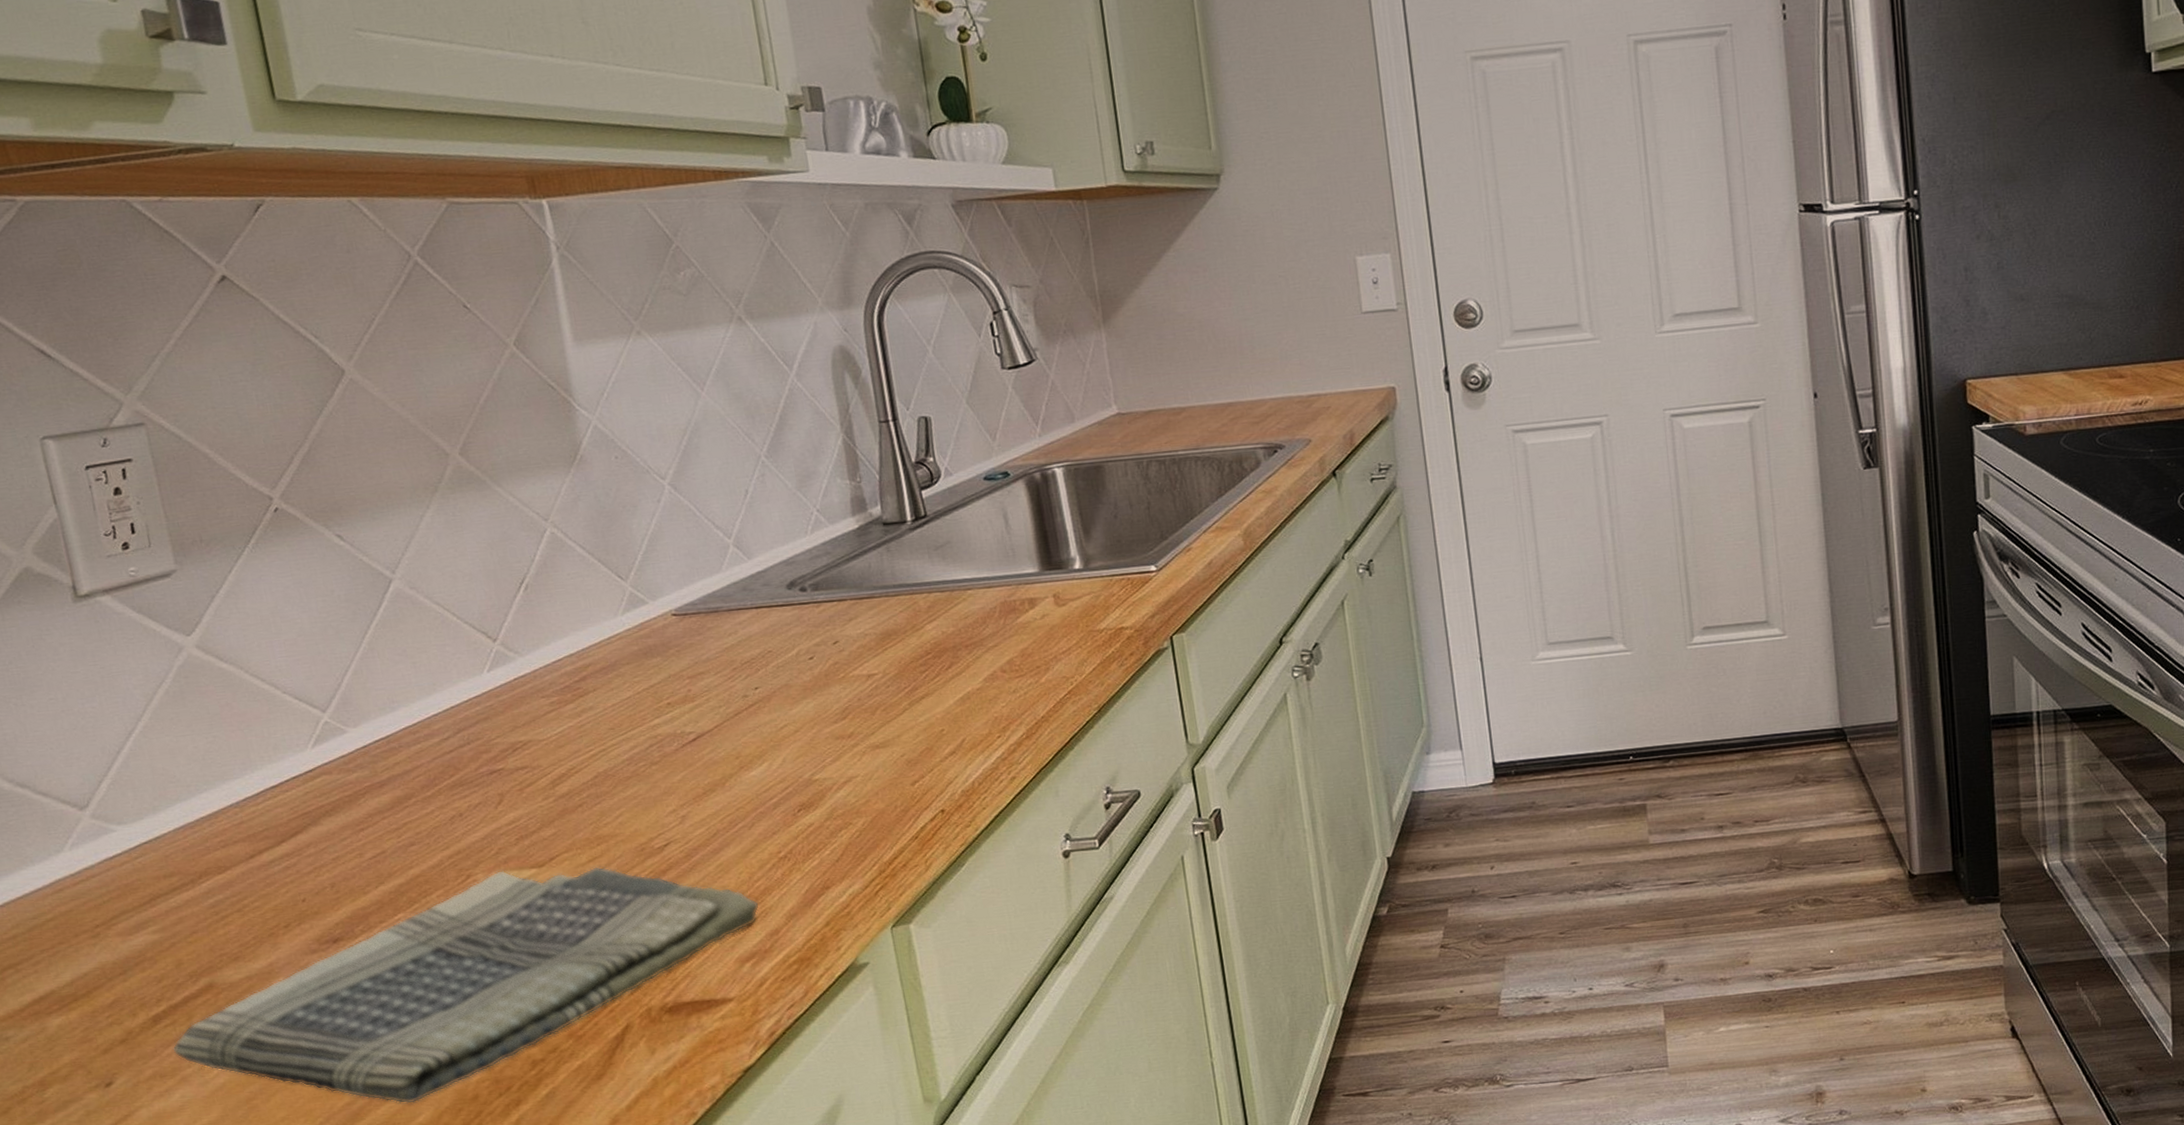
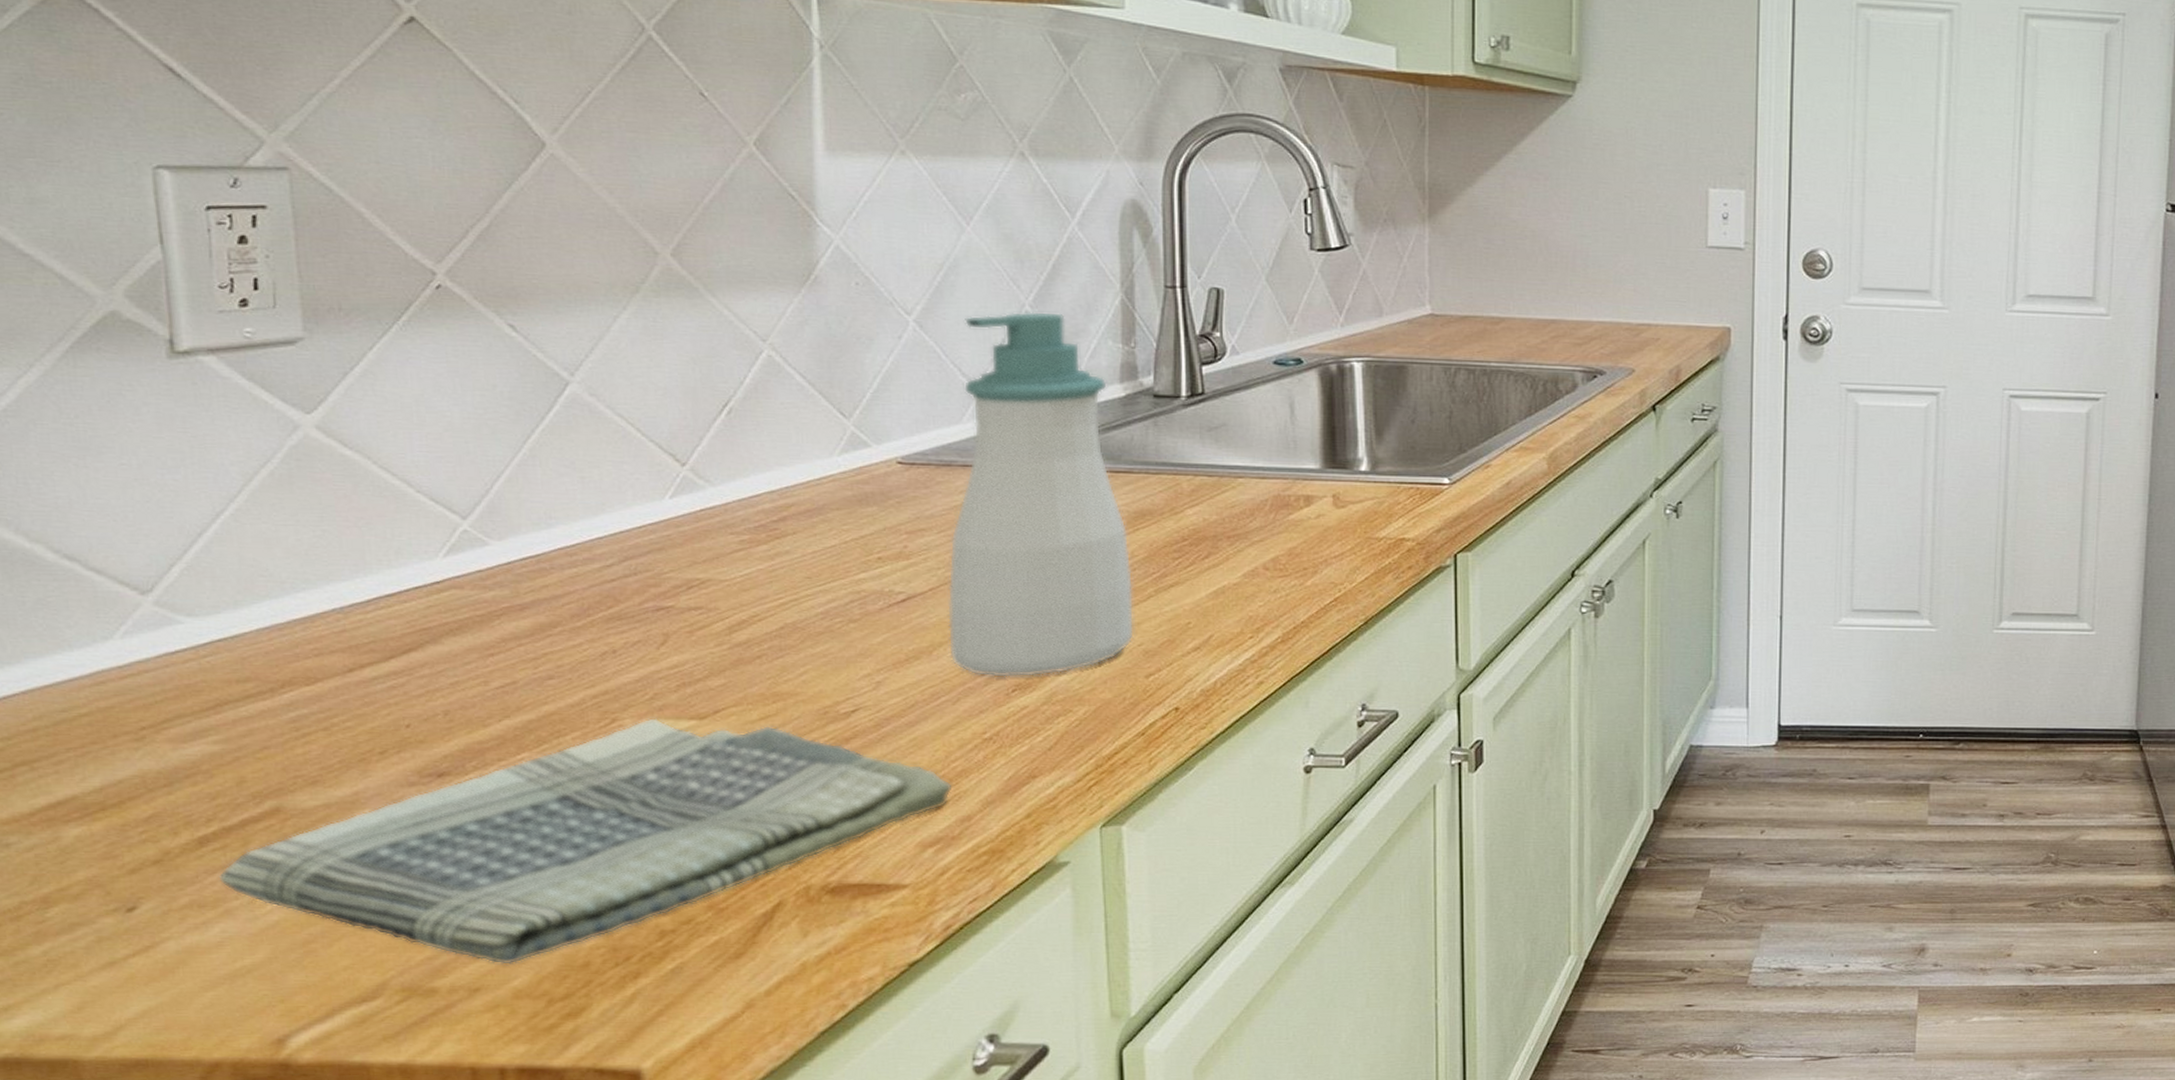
soap bottle: none [711,458,897,801] -> present [947,311,1135,677]

